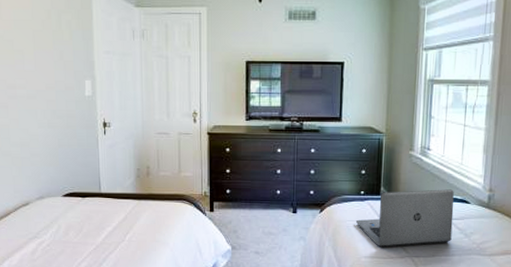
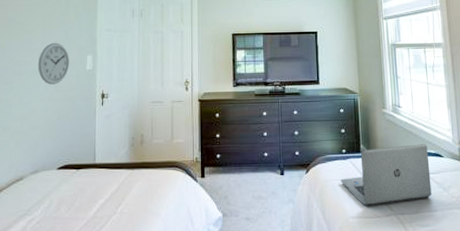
wall clock: none [32,64,67,111] -> present [37,42,70,85]

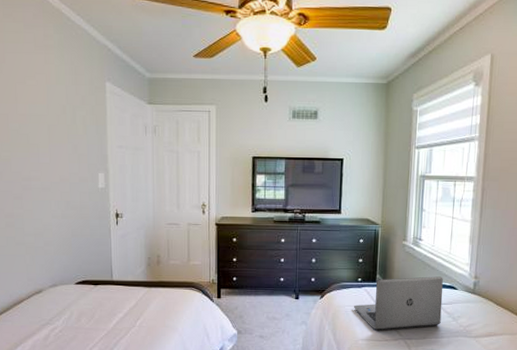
wall clock: present [37,42,70,85] -> none [47,157,81,202]

